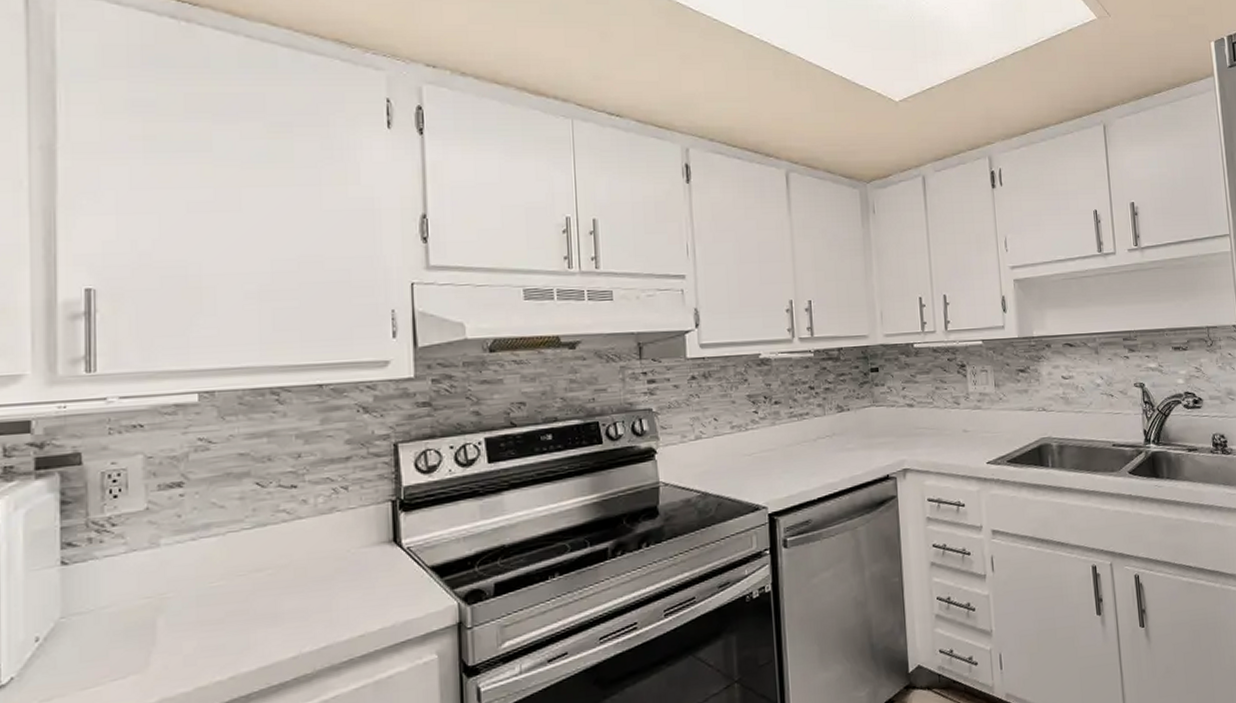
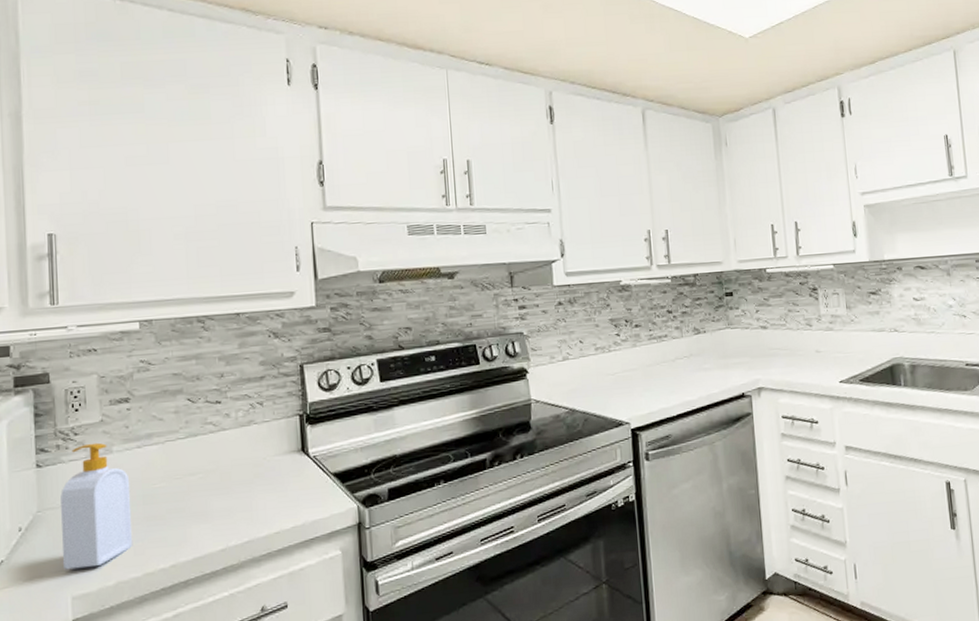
soap bottle: none [91,534,183,687] -> present [60,442,133,570]

